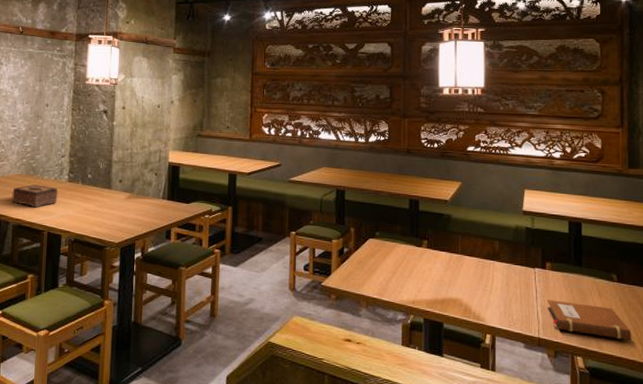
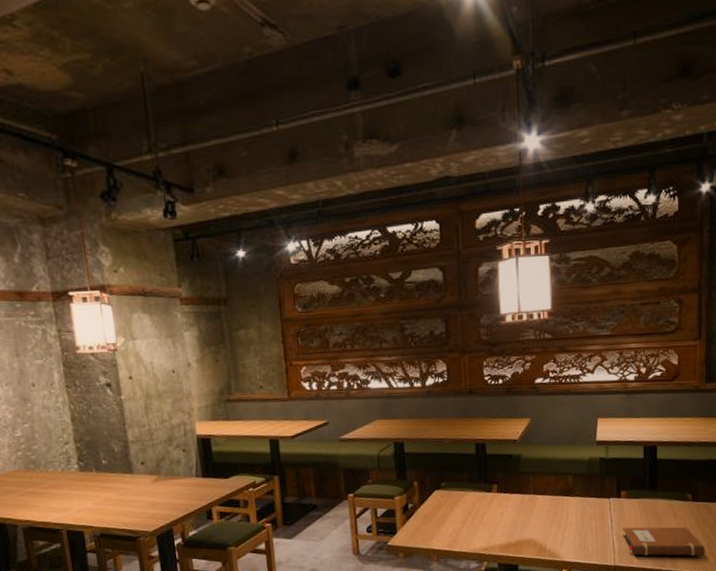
tissue box: present [12,184,58,208] -> none [13,478,71,506]

